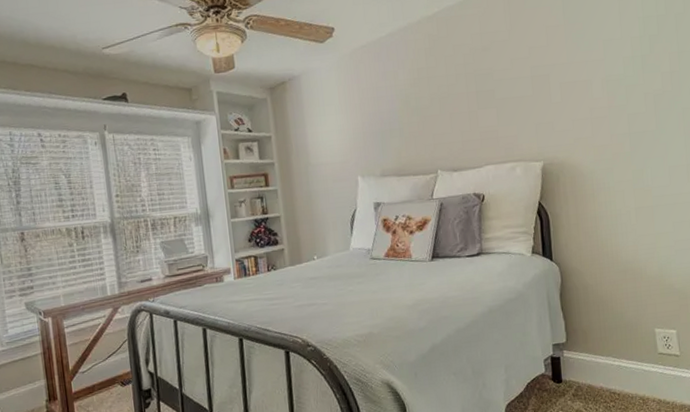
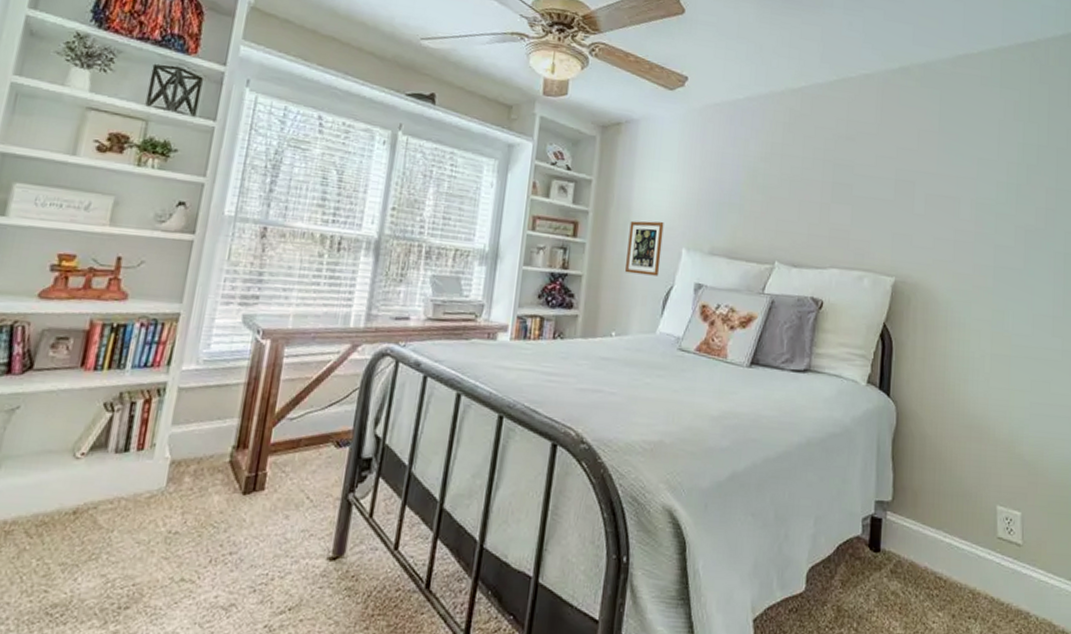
picture frame: none [310,158,343,207] -> present [625,220,664,276]

